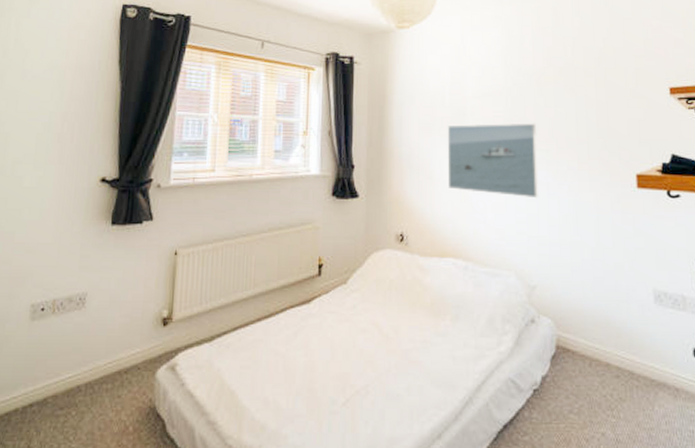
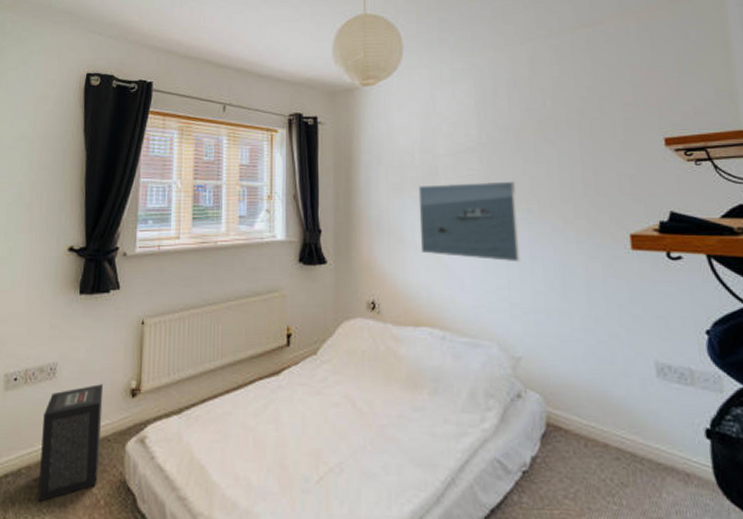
speaker: none [64,314,135,431] -> present [38,384,104,503]

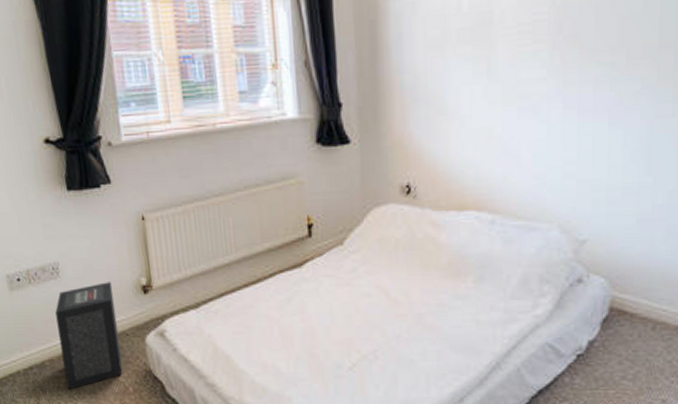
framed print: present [418,181,521,263] -> none [466,25,597,131]

